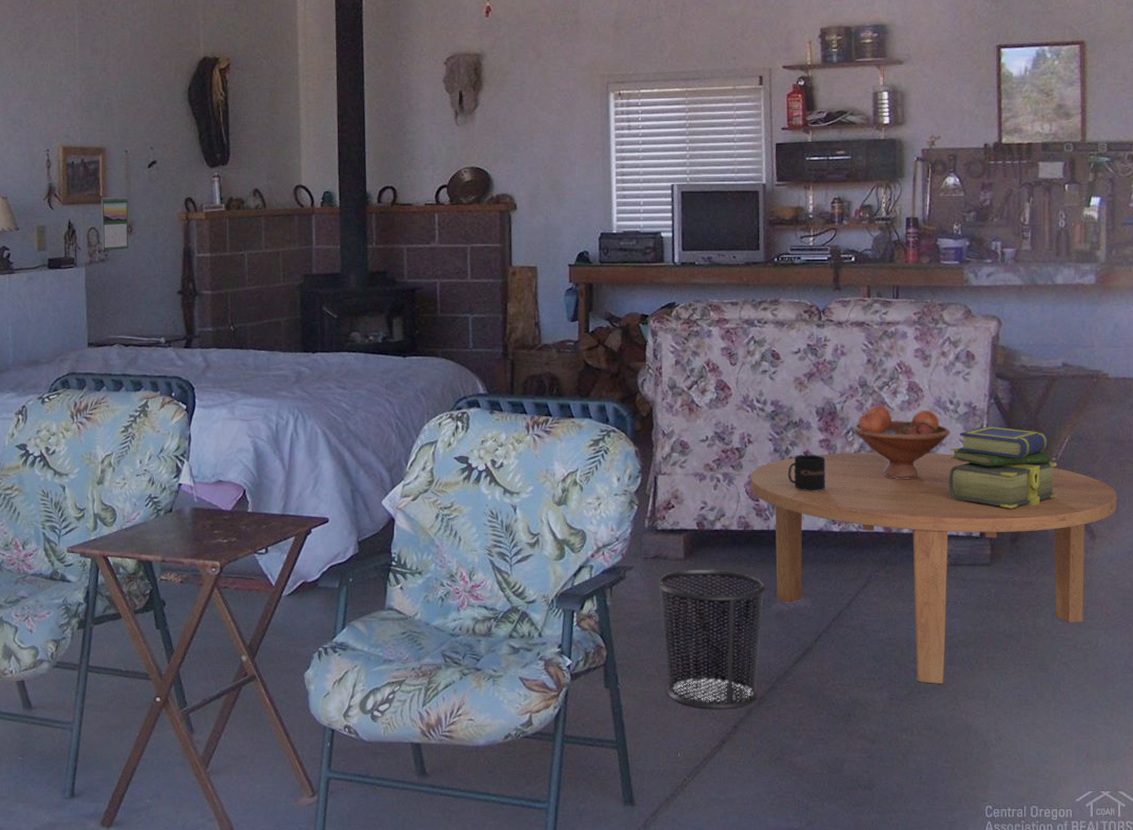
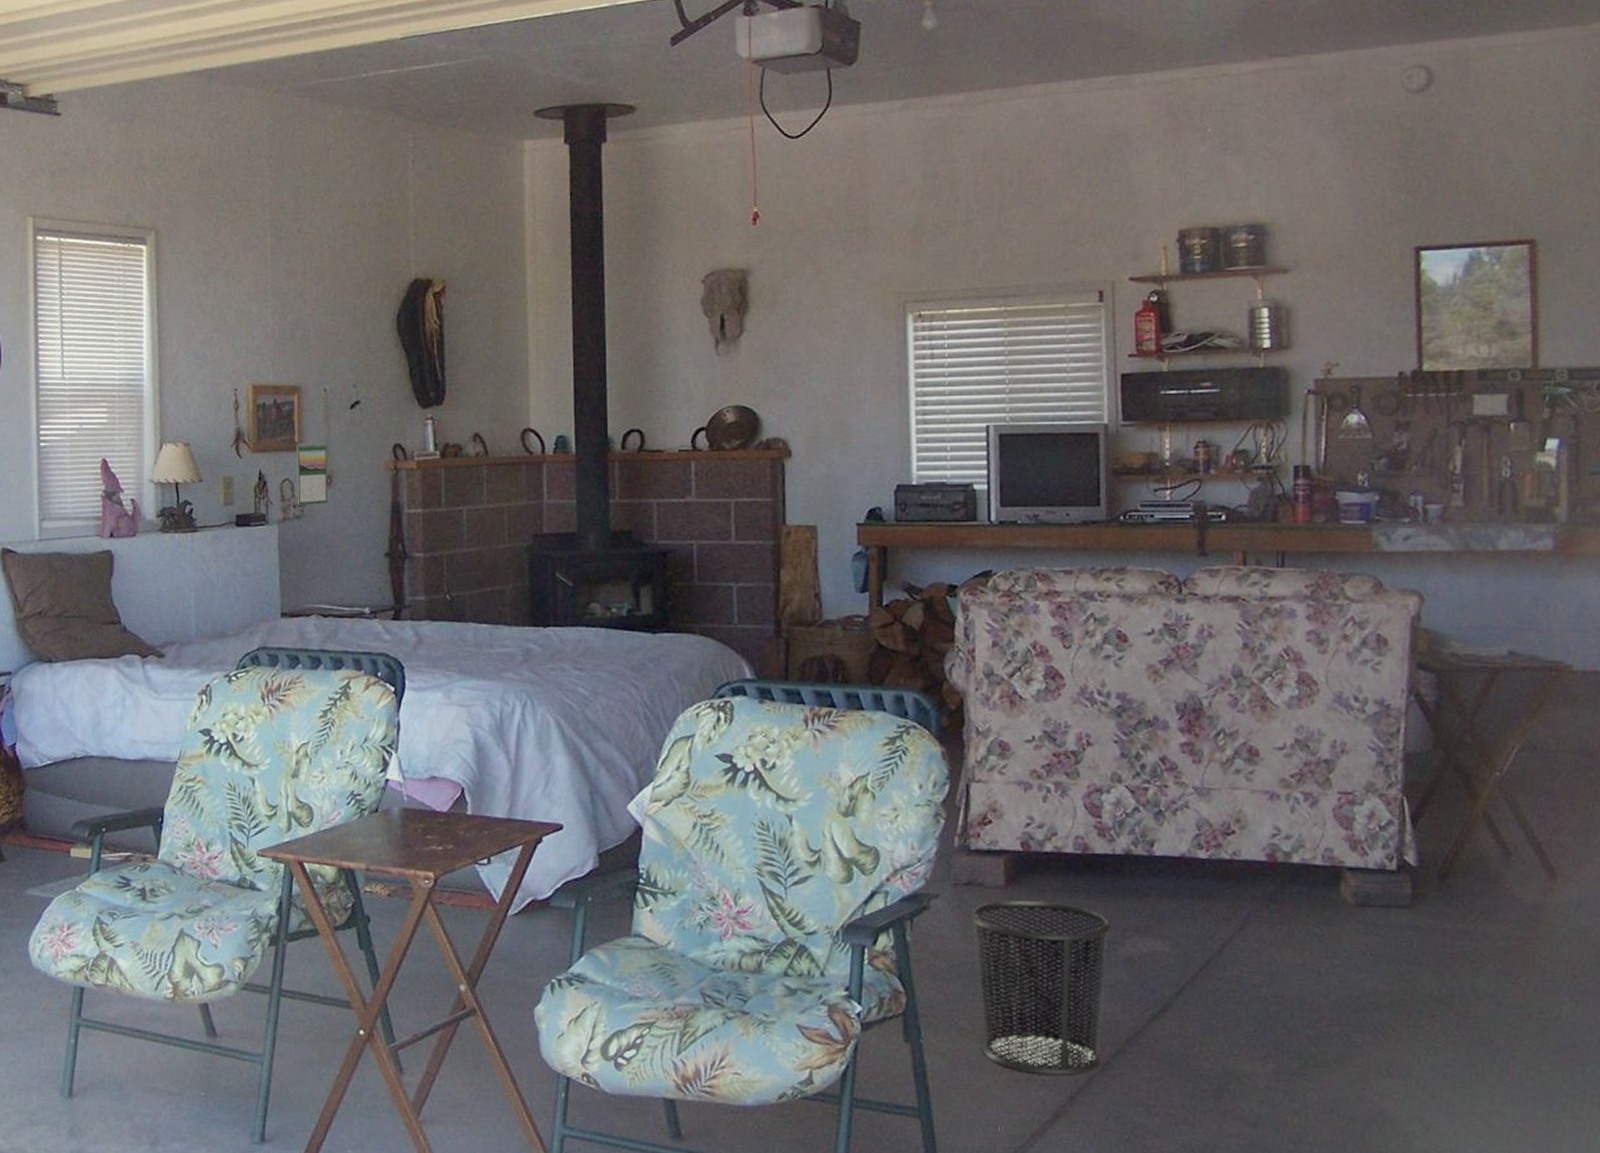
coffee table: present [750,452,1116,684] -> none [1090,759,1586,1057]
mug: present [787,454,826,491] -> none [1138,761,1190,807]
fruit bowl: present [853,405,950,480] -> none [1224,701,1355,796]
stack of books: present [948,426,1058,509] -> none [1353,730,1503,836]

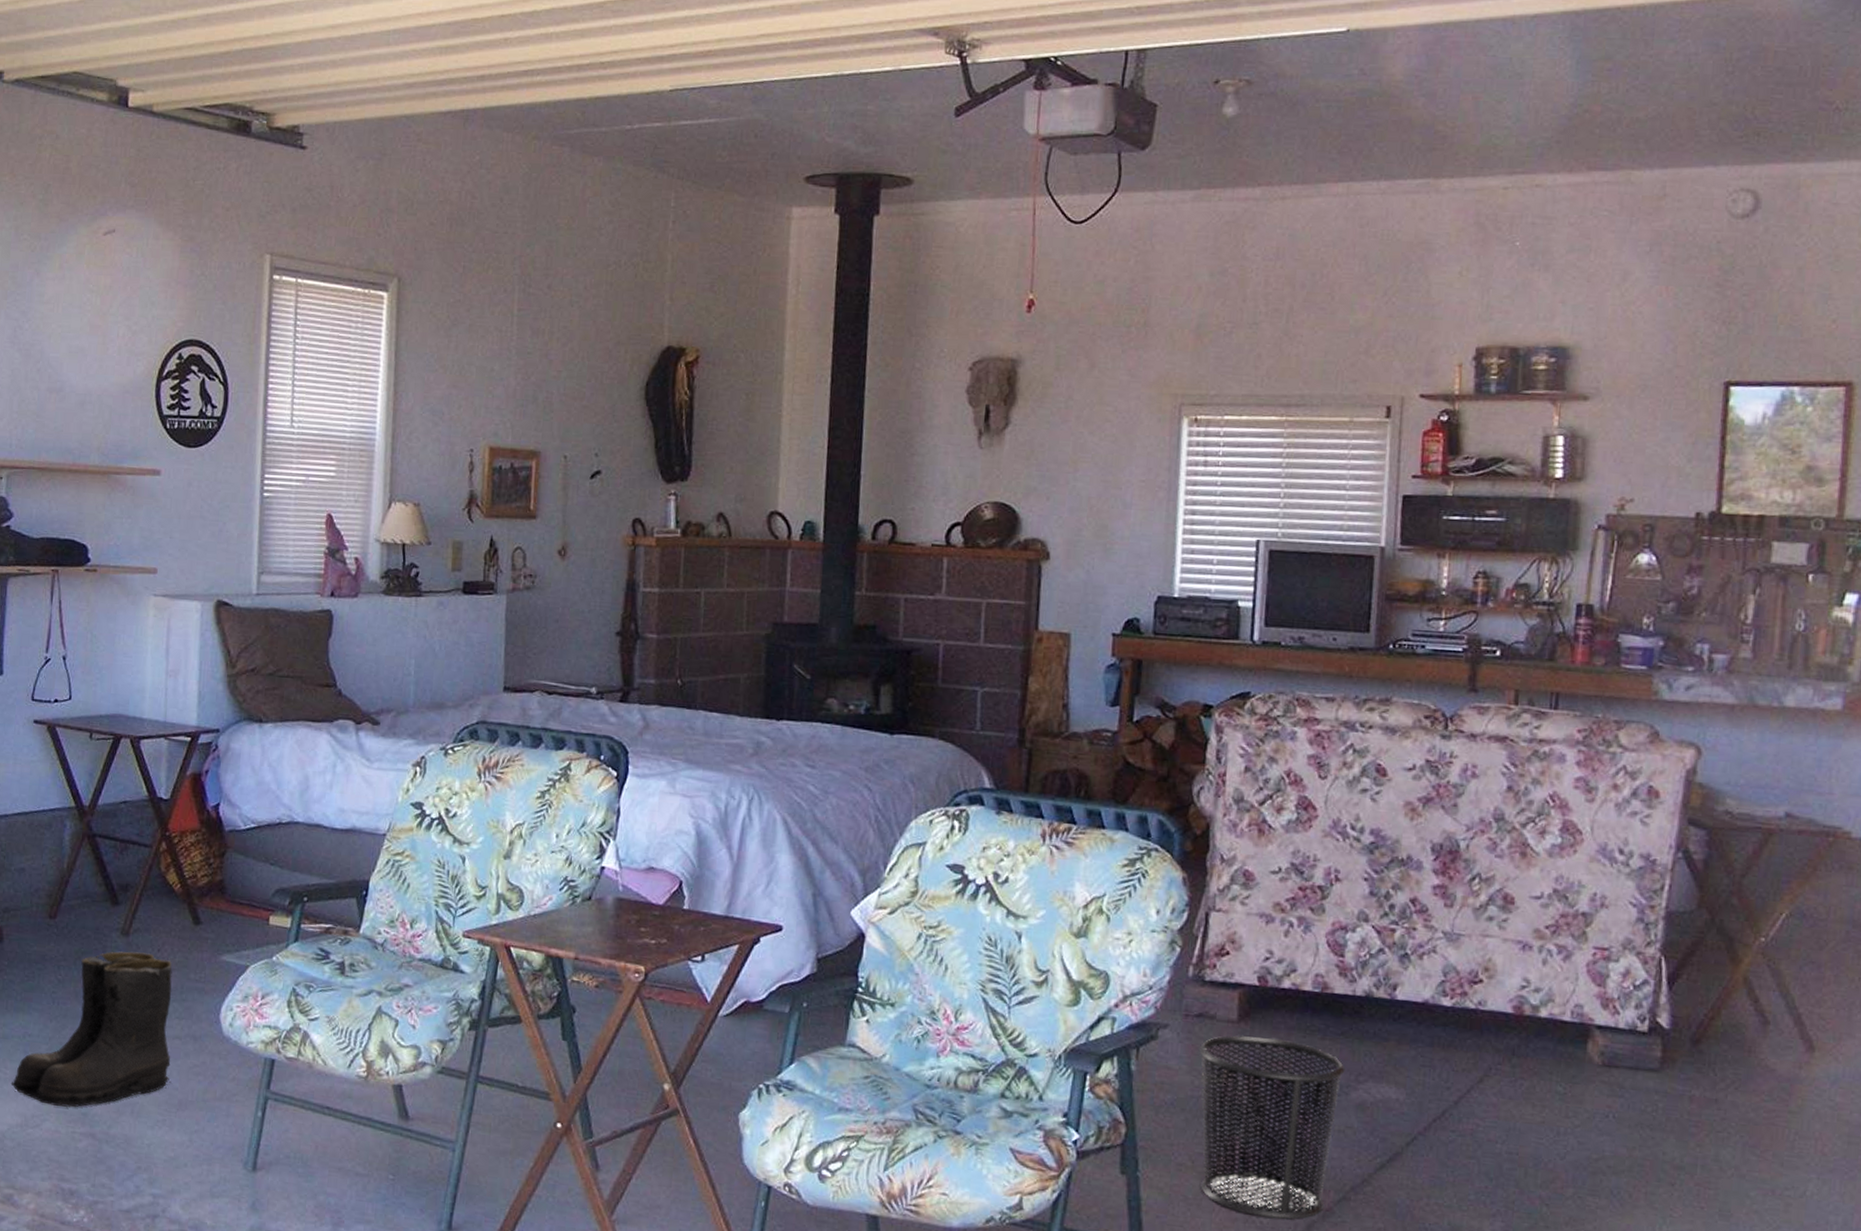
calendar: present [296,443,328,506] -> none [528,511,564,577]

